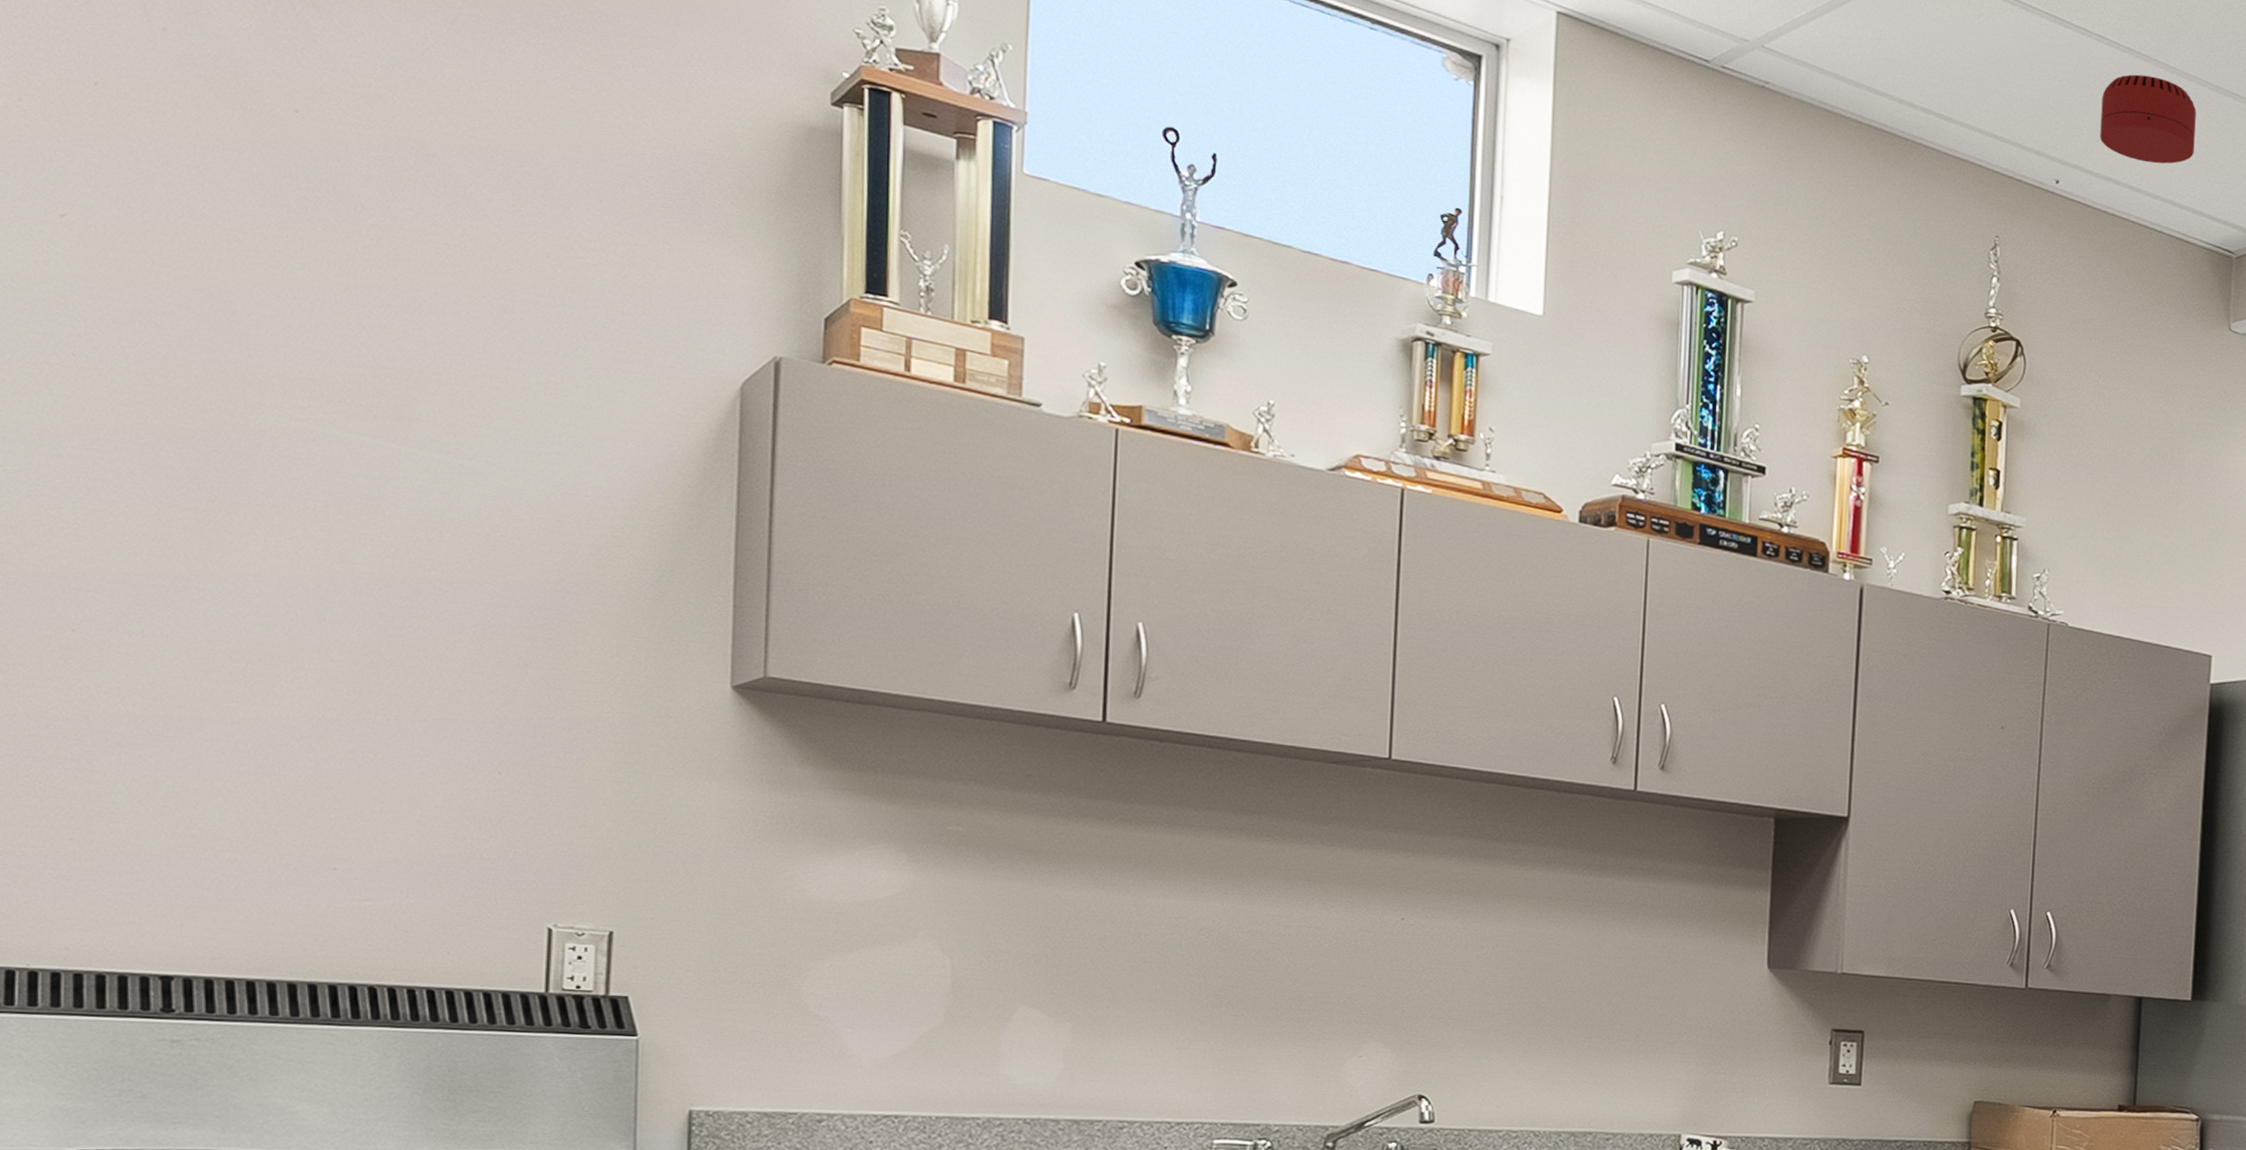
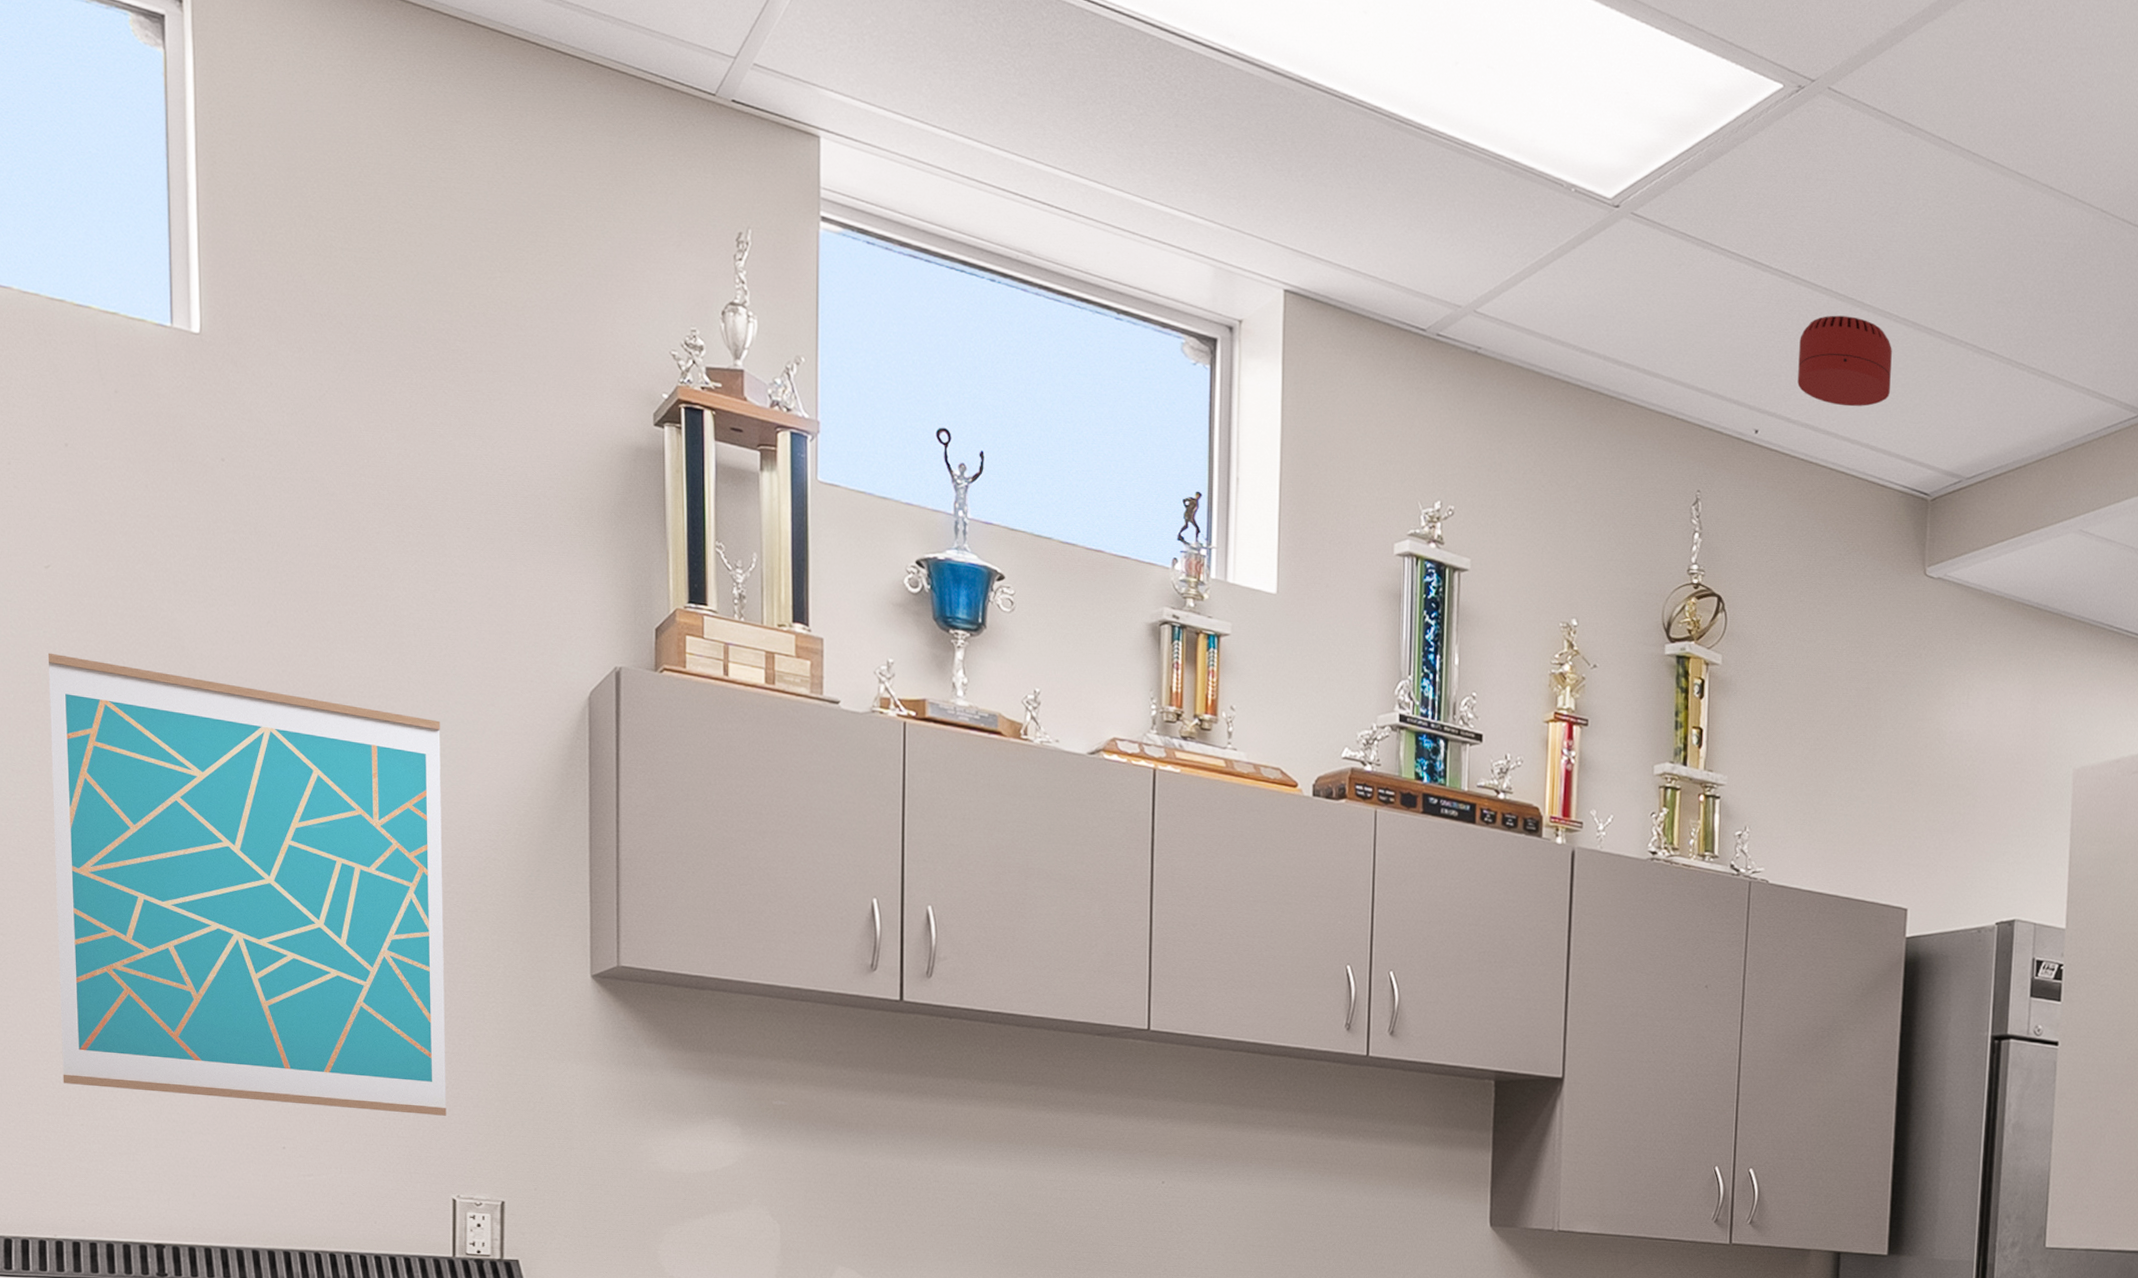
wall art: none [49,310,557,836] -> present [48,653,447,1116]

